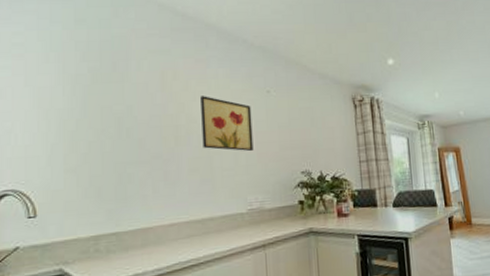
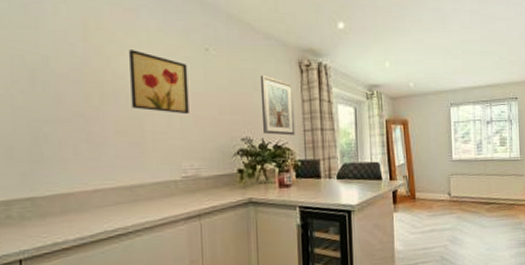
picture frame: none [317,111,352,167] -> present [260,75,296,136]

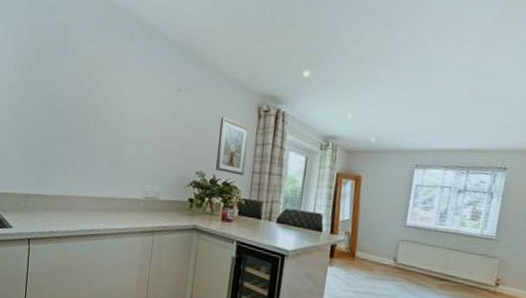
wall art: present [129,50,189,115] -> none [115,87,162,146]

